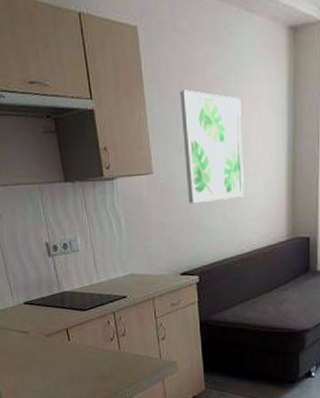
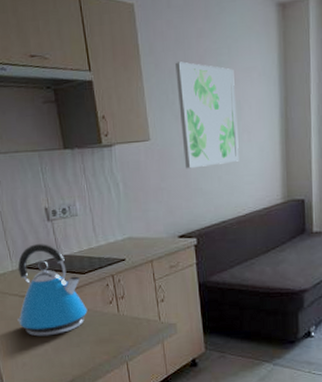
kettle: none [19,279,89,372] -> present [17,244,88,337]

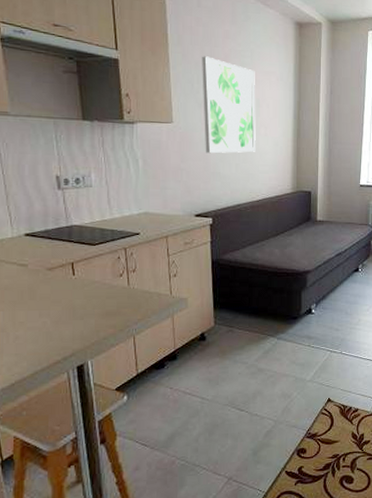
kettle: present [17,244,88,337] -> none [13,212,95,308]

